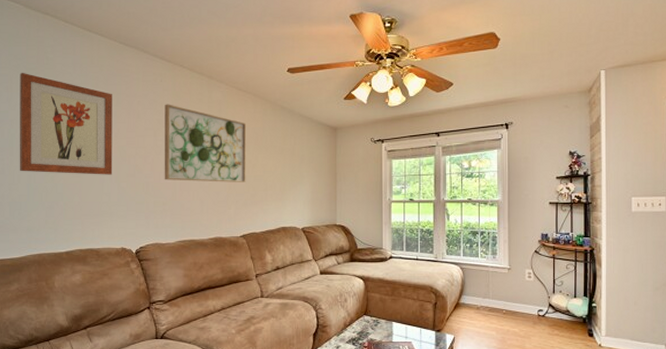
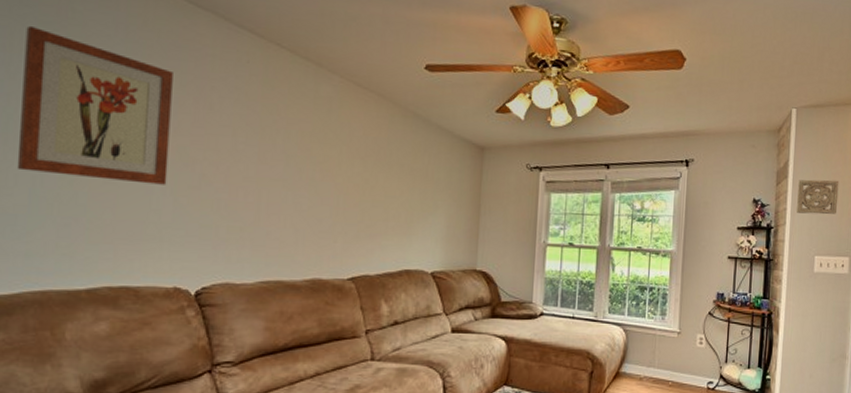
wall art: present [164,104,246,182] -> none [243,94,364,208]
wall ornament: none [610,129,651,161] -> present [796,179,839,215]

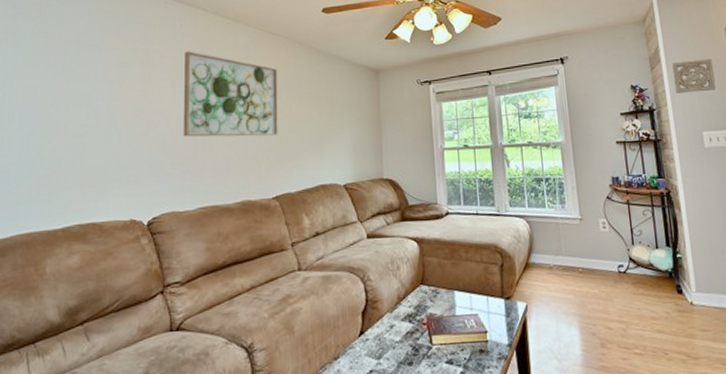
wall art: present [16,25,173,185] -> none [9,22,125,135]
wall art: none [243,94,364,208] -> present [183,51,278,137]

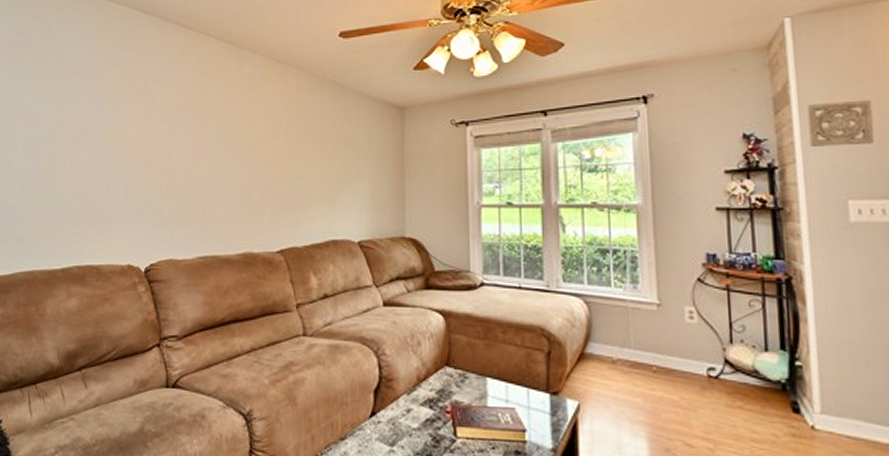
wall art: present [183,51,278,137] -> none [182,81,285,181]

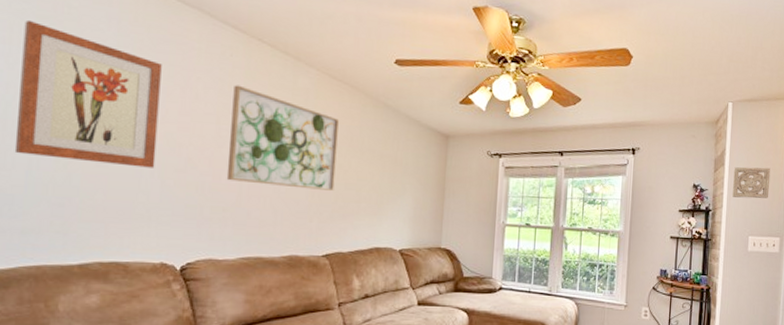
wall art: none [12,48,124,172] -> present [14,19,162,168]
wall art: none [182,81,285,181] -> present [226,85,339,191]

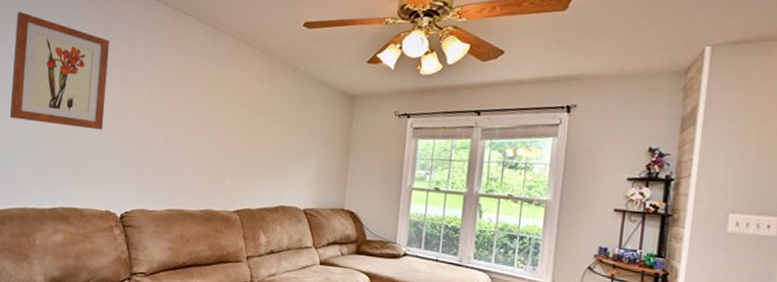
wall art: present [226,85,339,191] -> none [156,55,251,151]
wall ornament: present [731,167,771,199] -> none [705,126,768,167]

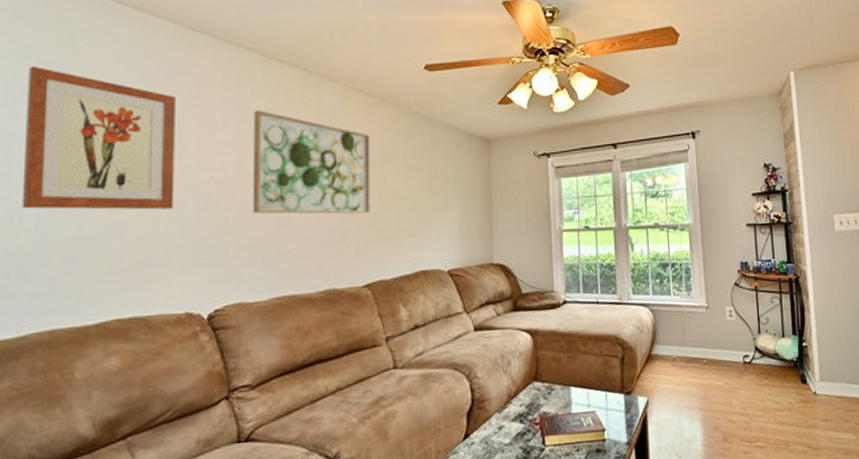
wall art: none [156,55,251,151] -> present [252,110,371,214]

